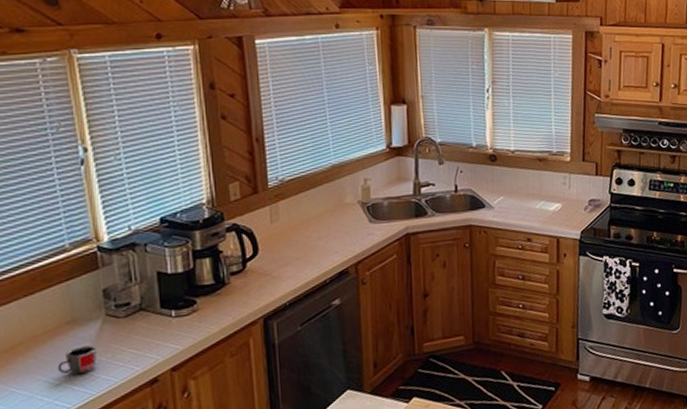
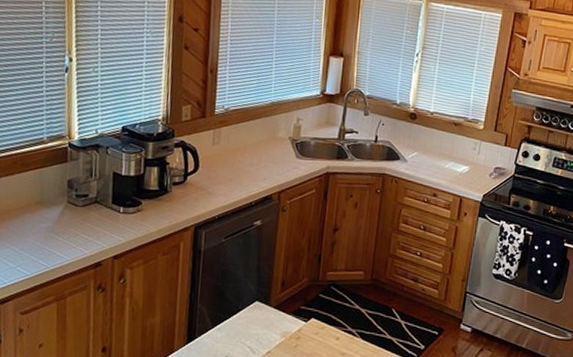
mug: present [57,345,97,375] -> none [23,225,56,249]

